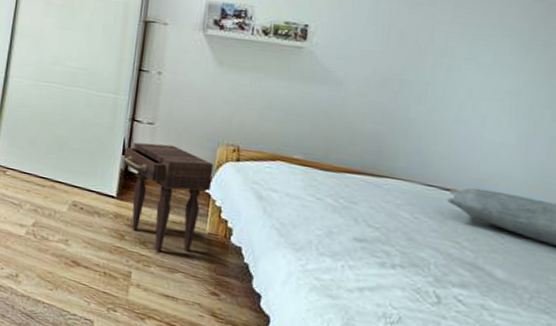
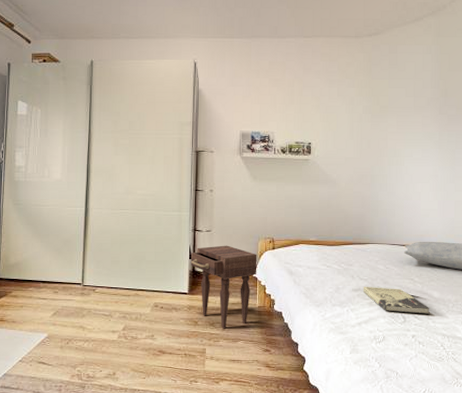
book: none [370,238,486,303] -> present [363,287,430,315]

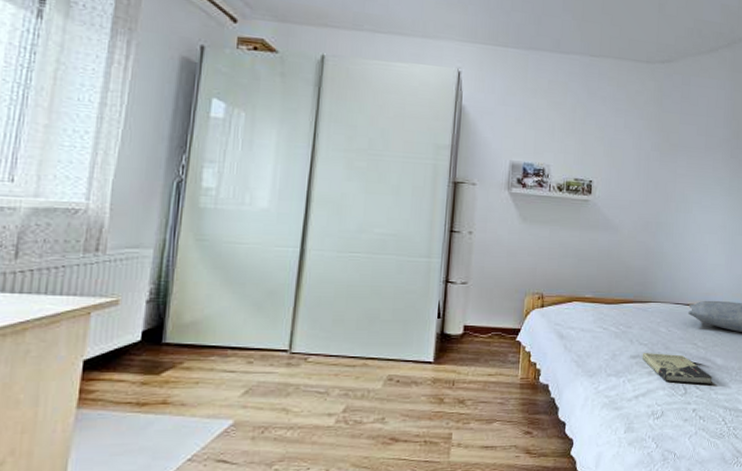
nightstand: present [190,245,257,329] -> none [438,301,523,407]

